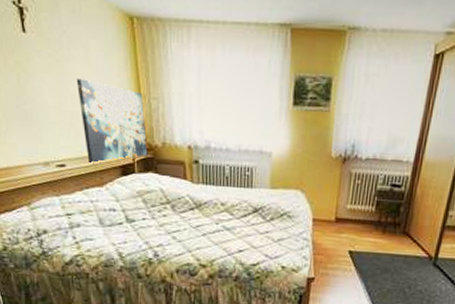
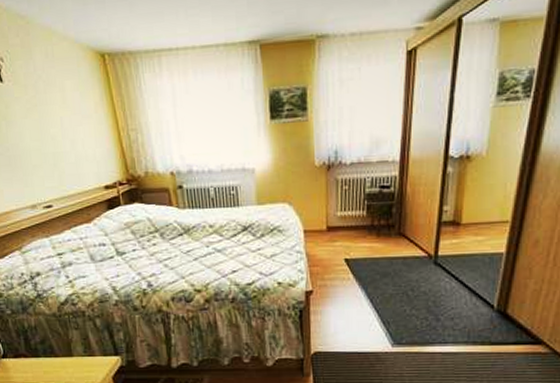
wall art: present [76,78,148,164] -> none [55,119,132,202]

